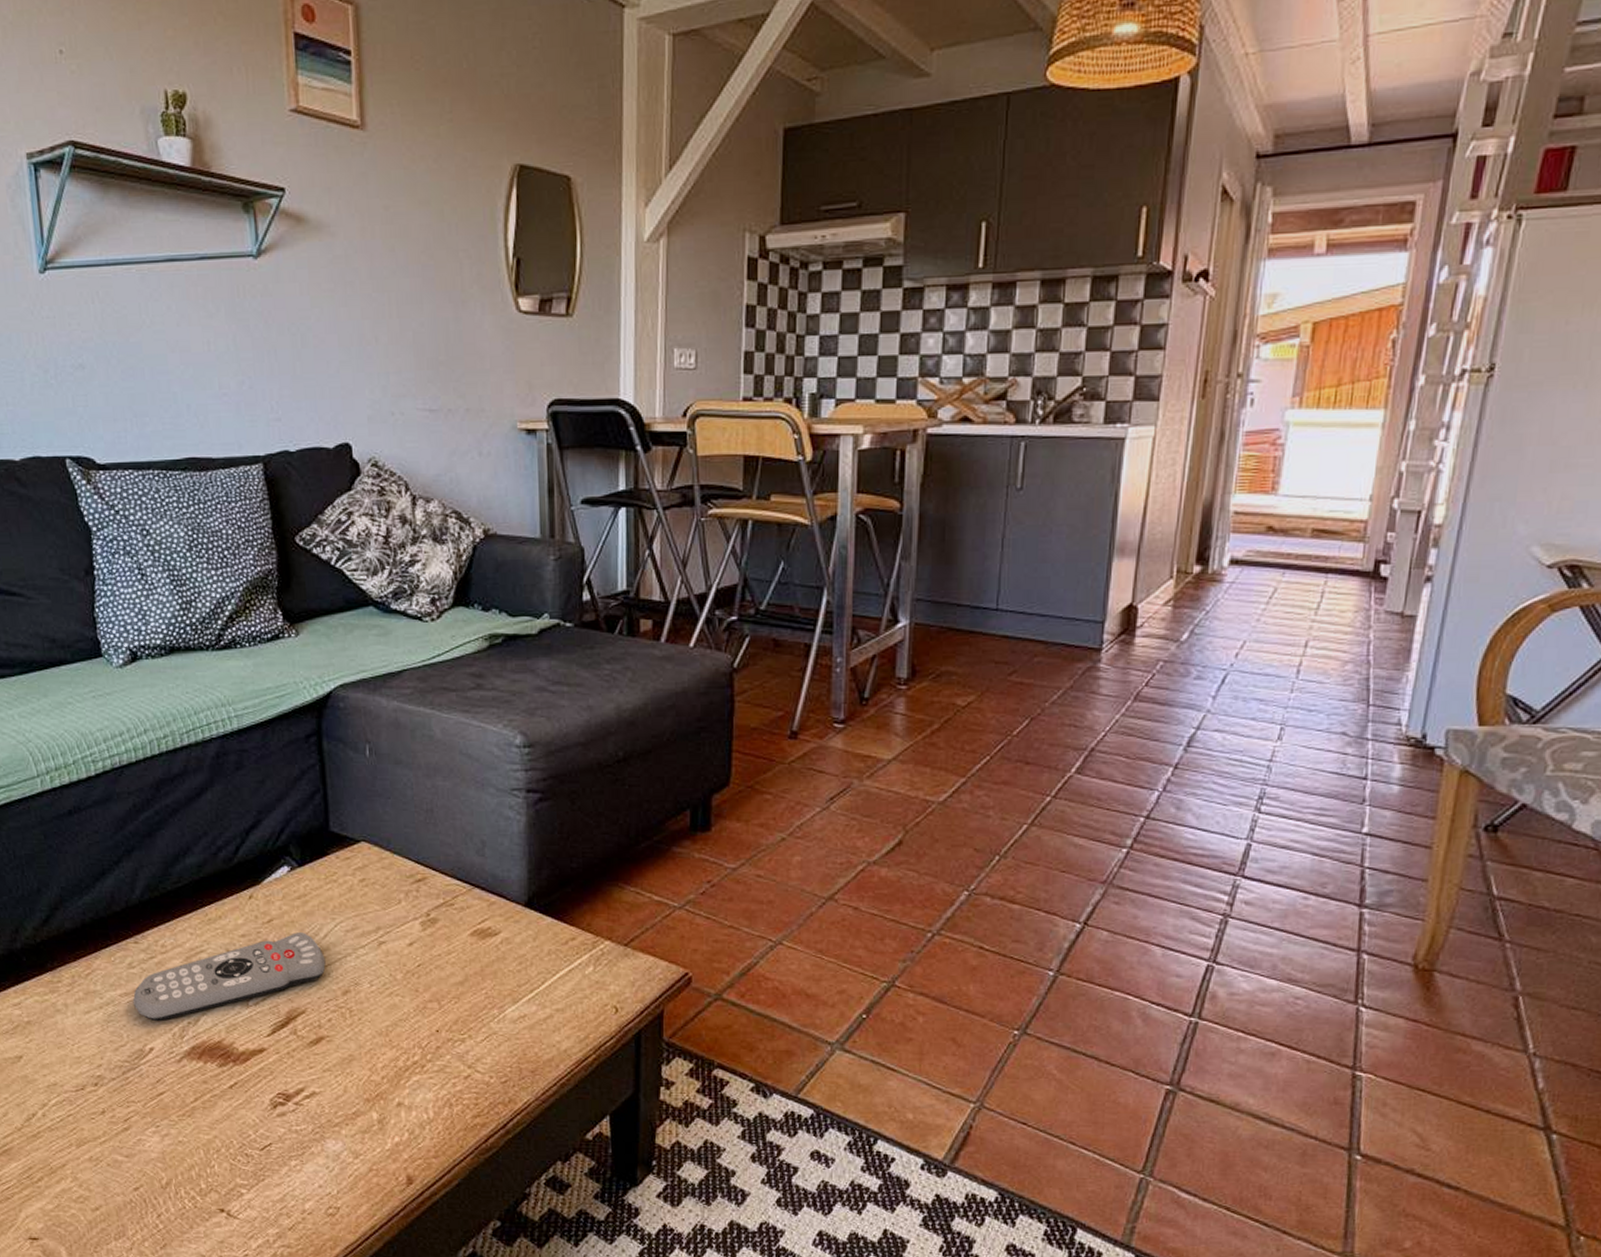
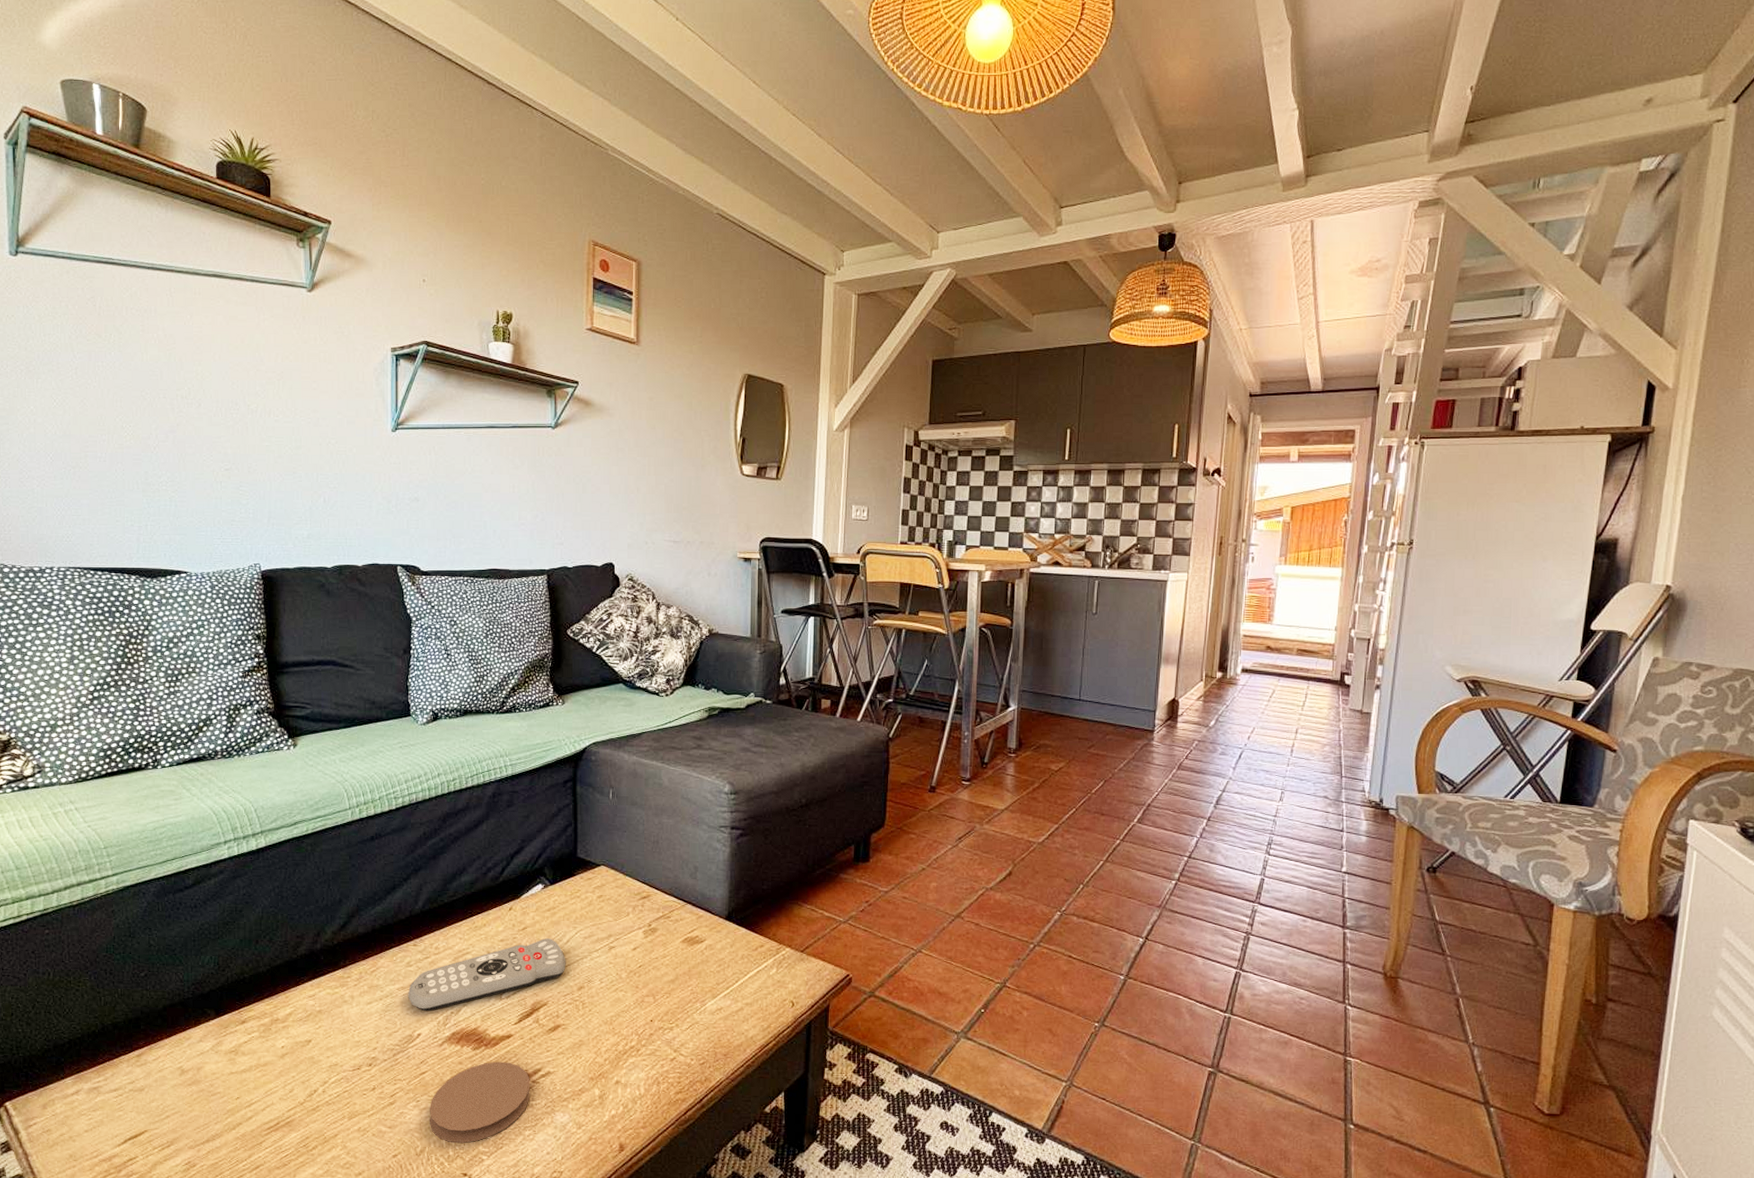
coaster: none [172,1080,294,1174] -> present [429,1061,530,1143]

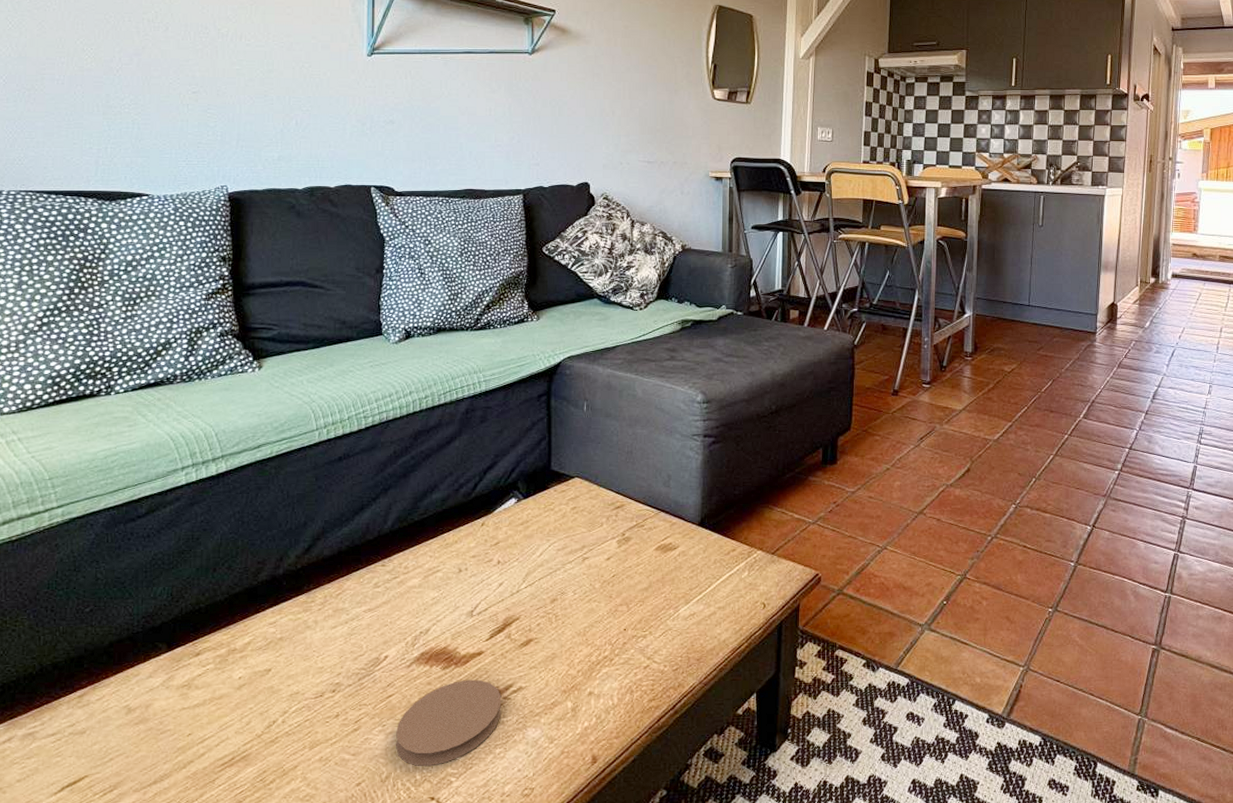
remote control: present [408,938,566,1011] -> none [375,552,539,632]

